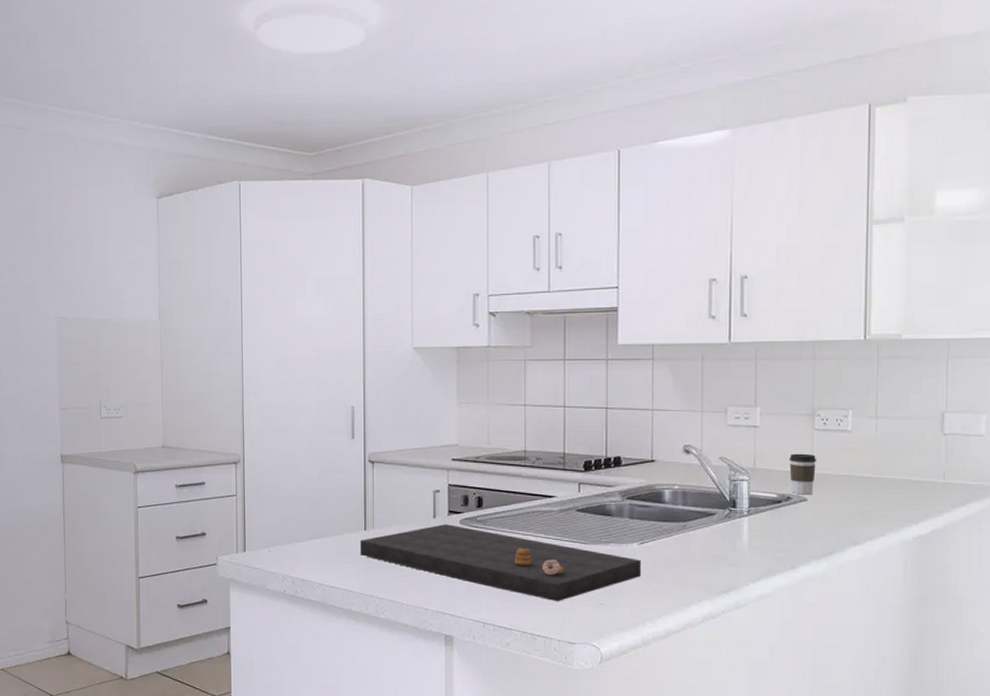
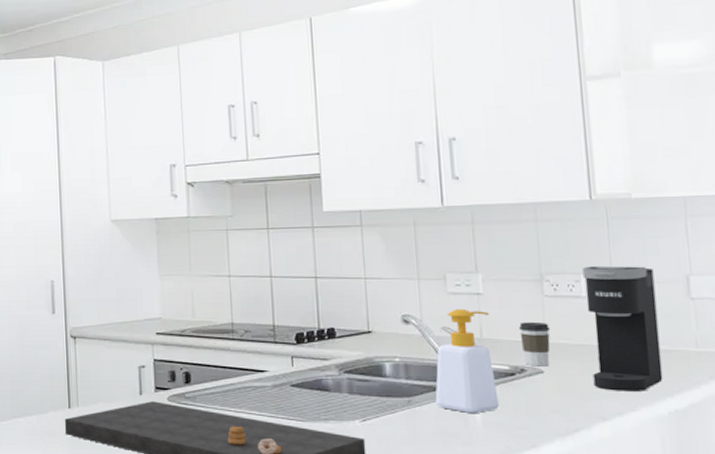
soap bottle: none [708,440,765,538] -> present [435,308,499,414]
coffee maker: none [850,402,914,518] -> present [582,265,664,391]

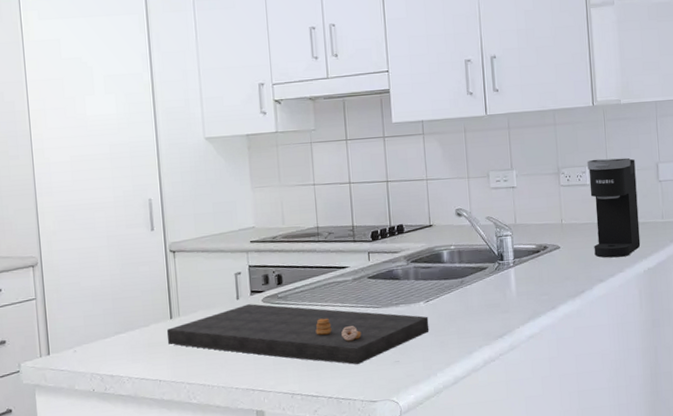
soap bottle: present [435,308,499,414] -> none [481,200,529,287]
coffee cup: present [519,321,551,367] -> none [543,207,565,244]

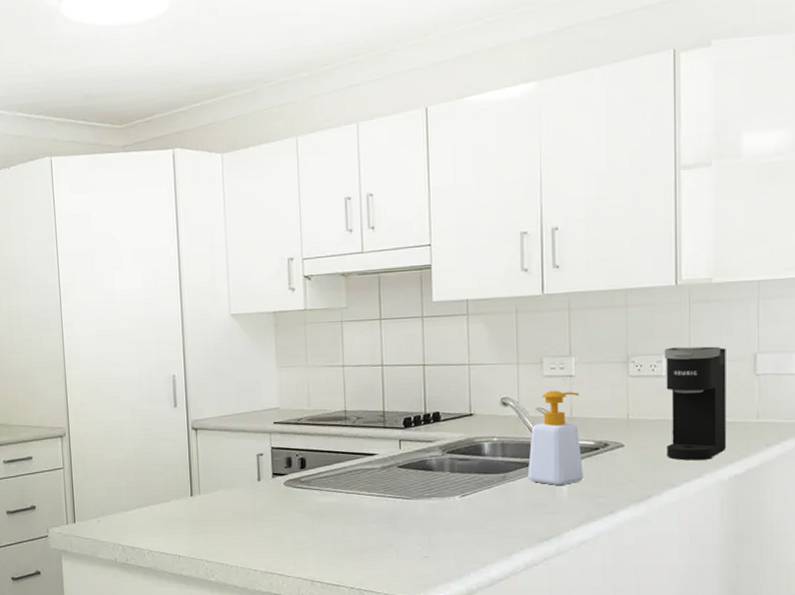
cutting board: present [166,304,430,365] -> none [187,486,464,557]
soap bottle: none [481,200,529,287] -> present [527,390,584,486]

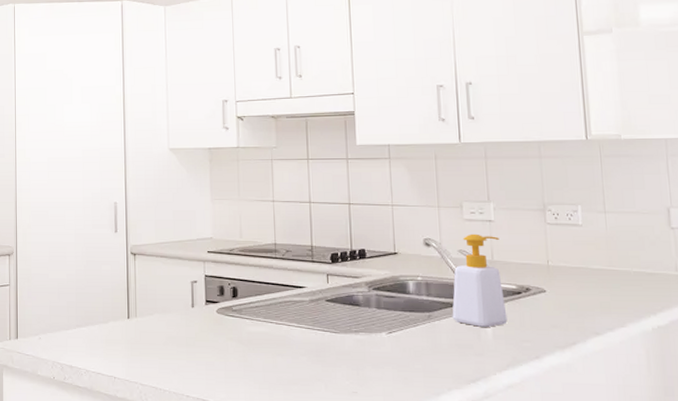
coffee maker: present [664,346,727,461] -> none [579,198,648,310]

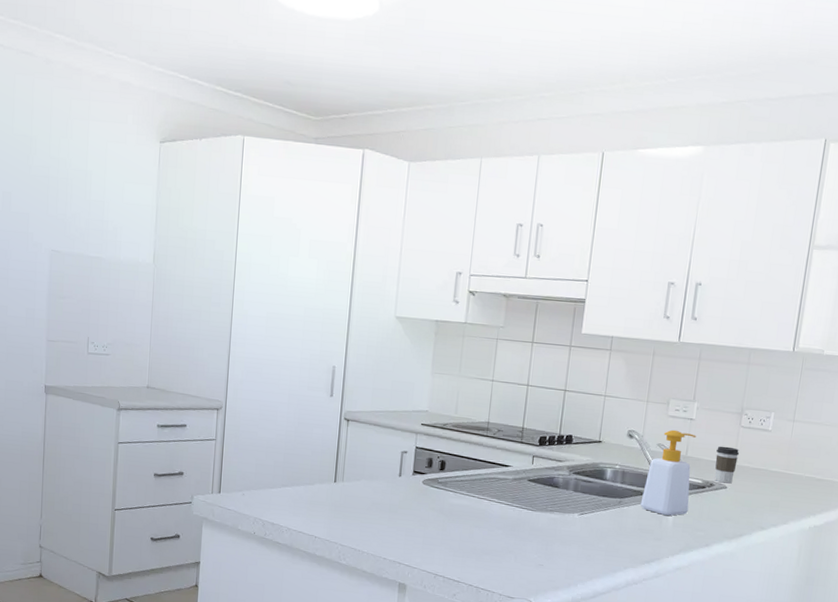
coffee cup: none [525,246,552,286] -> present [715,446,740,484]

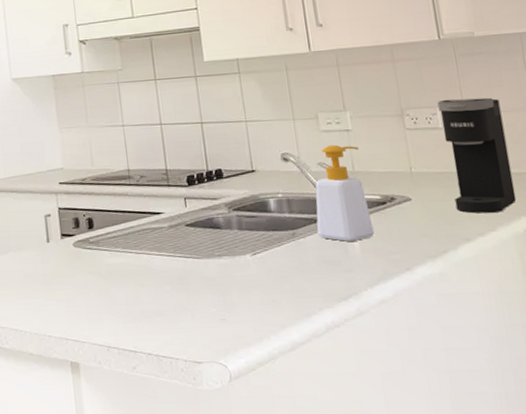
coffee cup: present [715,446,740,484] -> none [386,153,416,195]
coffee maker: none [761,406,825,510] -> present [437,97,517,214]

